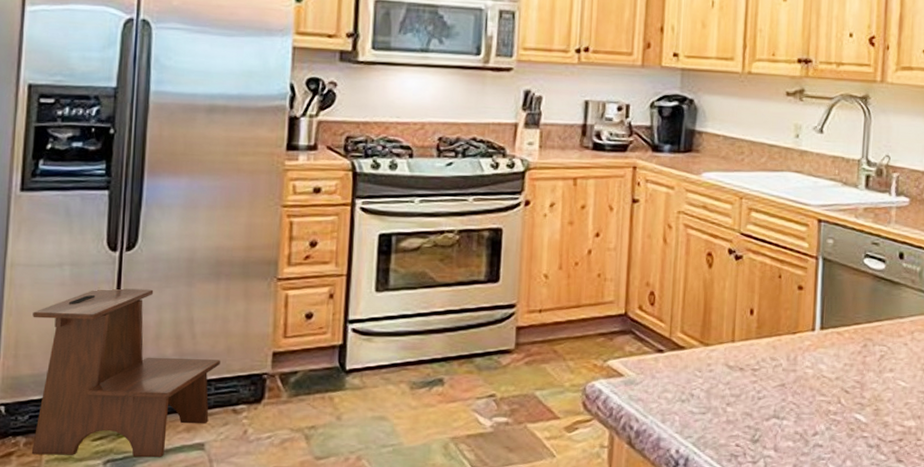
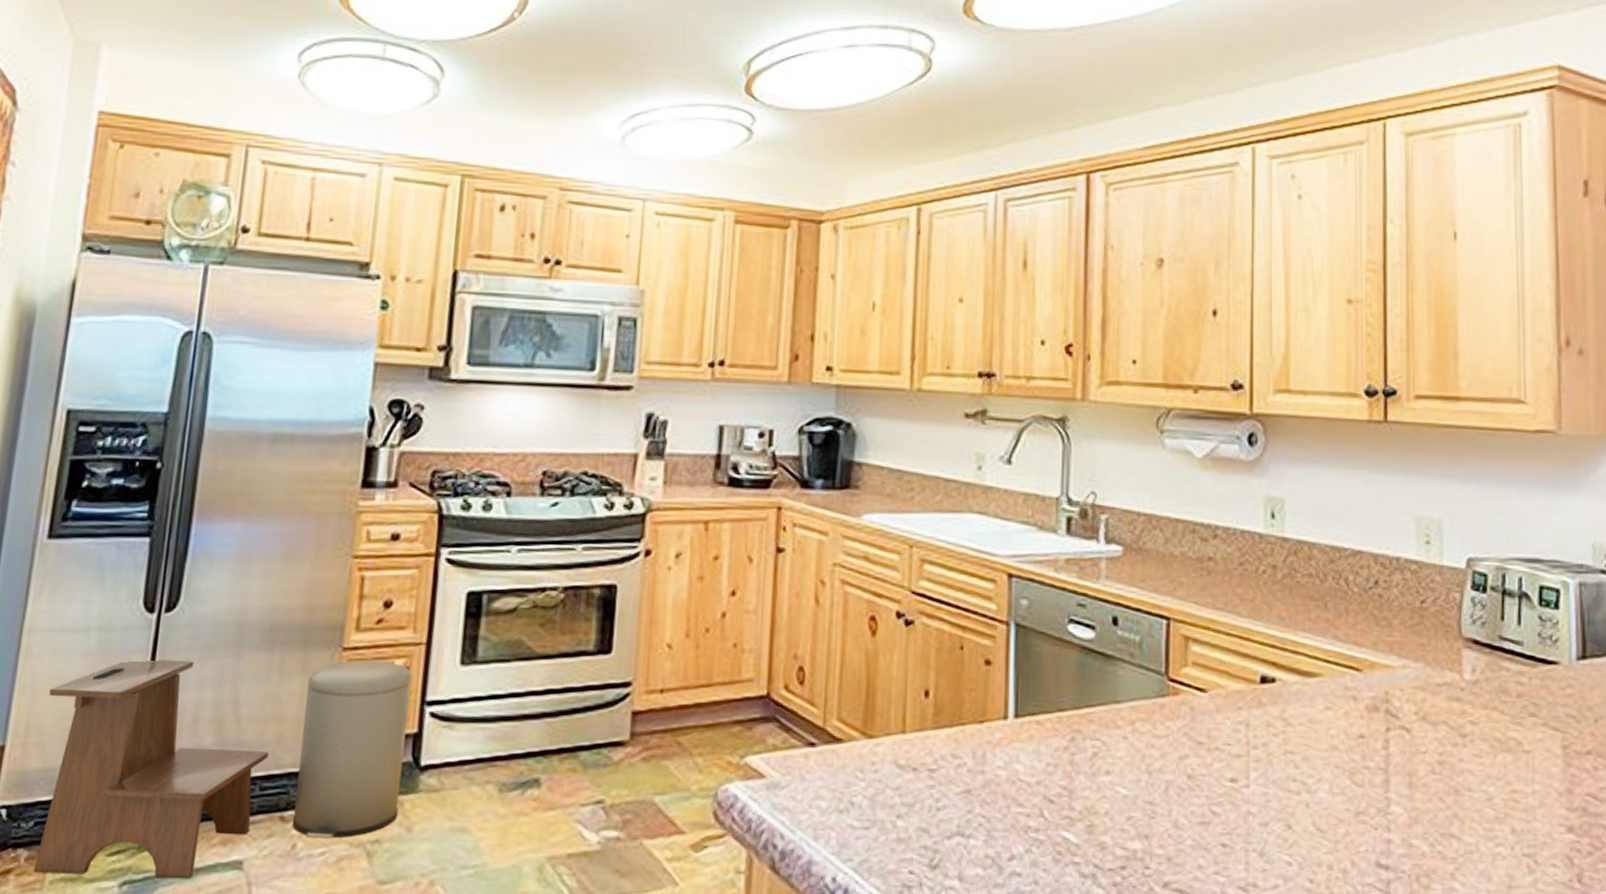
pedal bin: none [243,287,336,426] -> present [292,659,412,839]

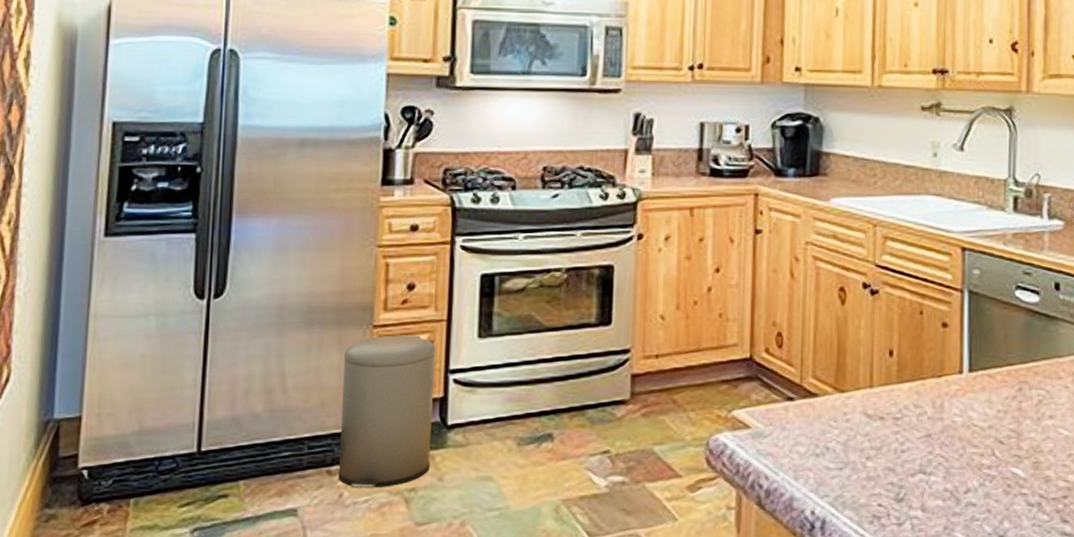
step stool: present [33,658,269,880] -> none [115,339,314,525]

